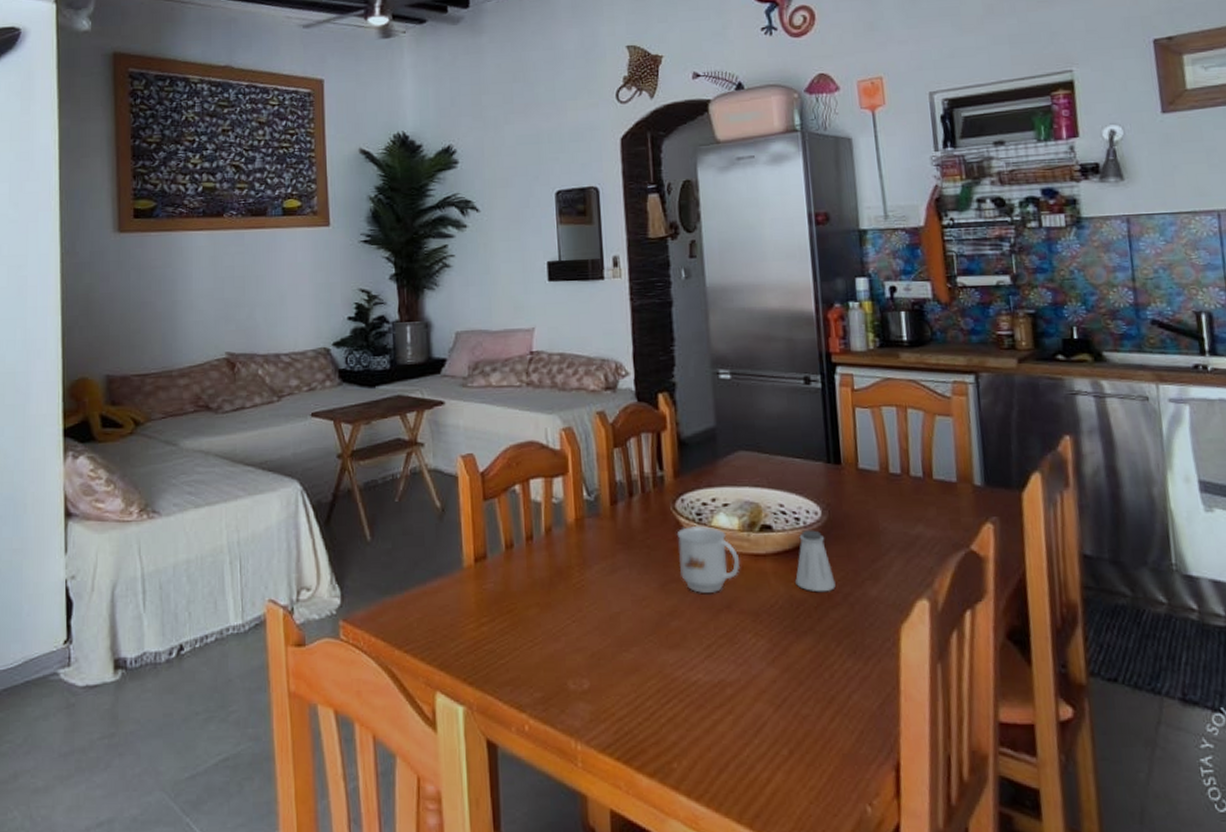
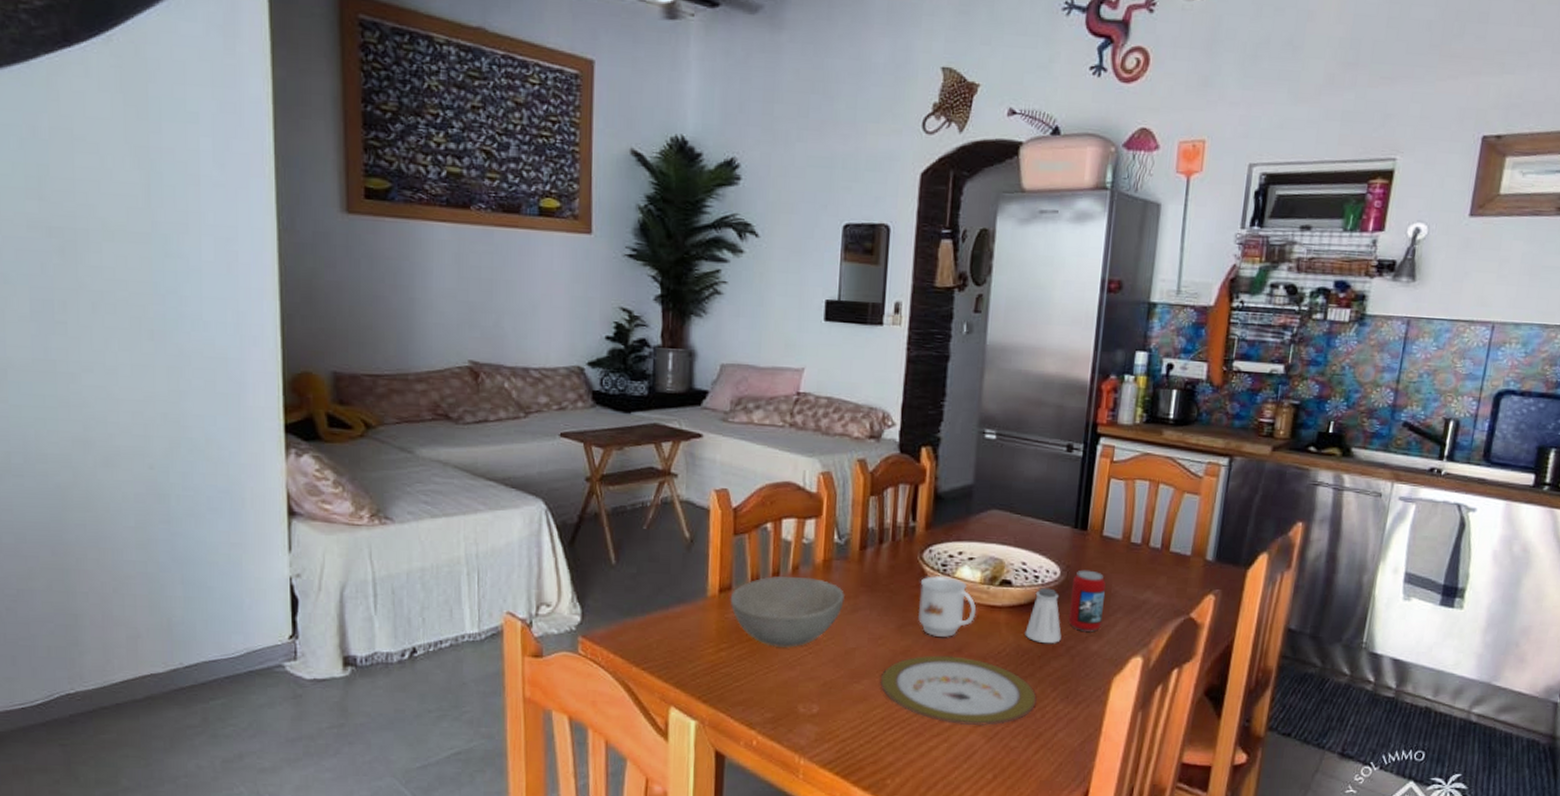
bowl: none [486,538,603,618] -> present [730,576,846,649]
plate: none [651,613,822,692] -> present [881,655,1037,725]
beverage can: none [835,507,876,575] -> present [1068,570,1106,632]

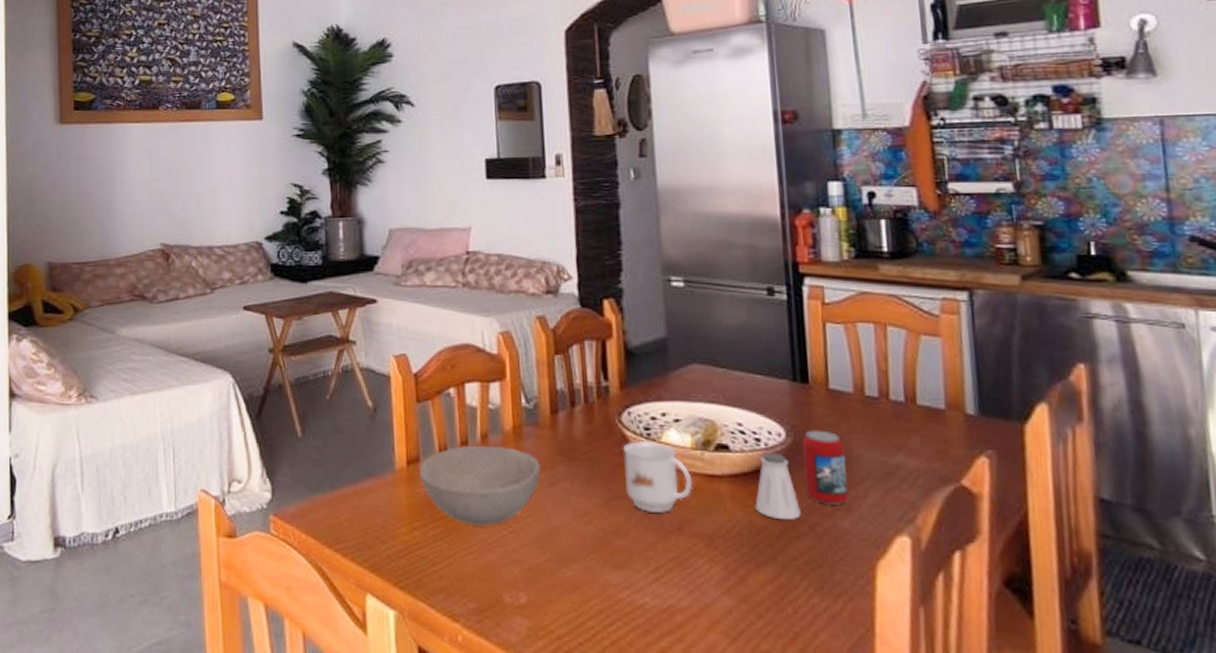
plate: present [881,655,1037,725] -> none [593,534,784,622]

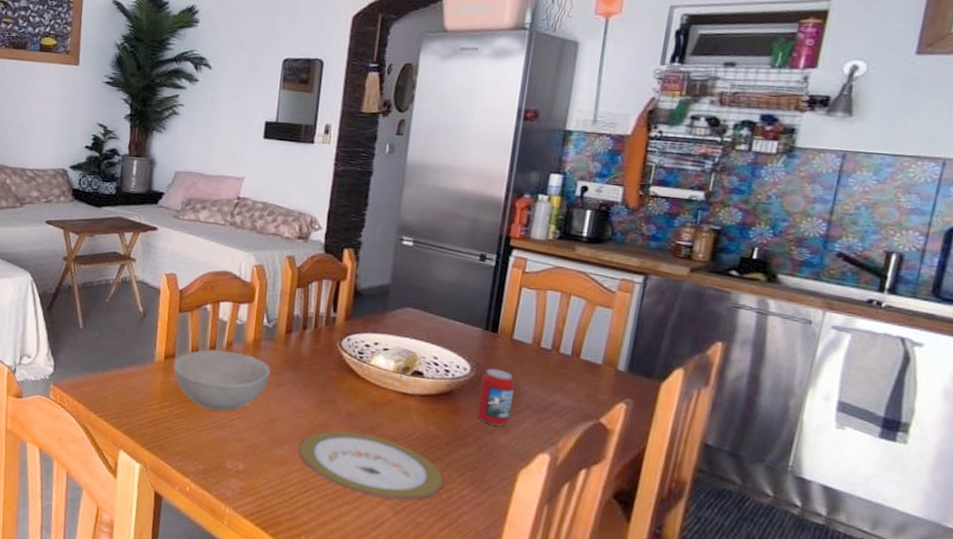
plate: none [593,534,784,622] -> present [299,430,444,501]
mug: present [622,440,693,513] -> none [335,361,390,417]
saltshaker: present [755,452,801,519] -> none [434,381,470,433]

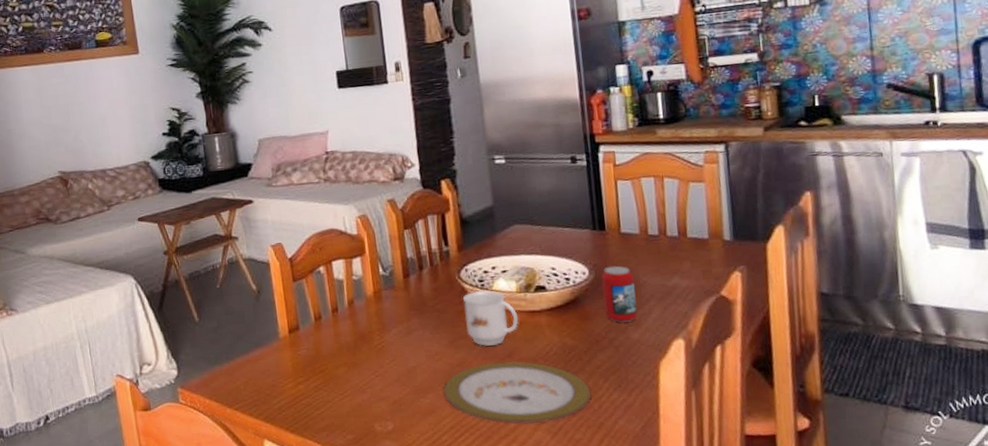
bowl: present [173,349,272,412] -> none [299,308,399,375]
mug: none [335,361,390,417] -> present [462,290,519,346]

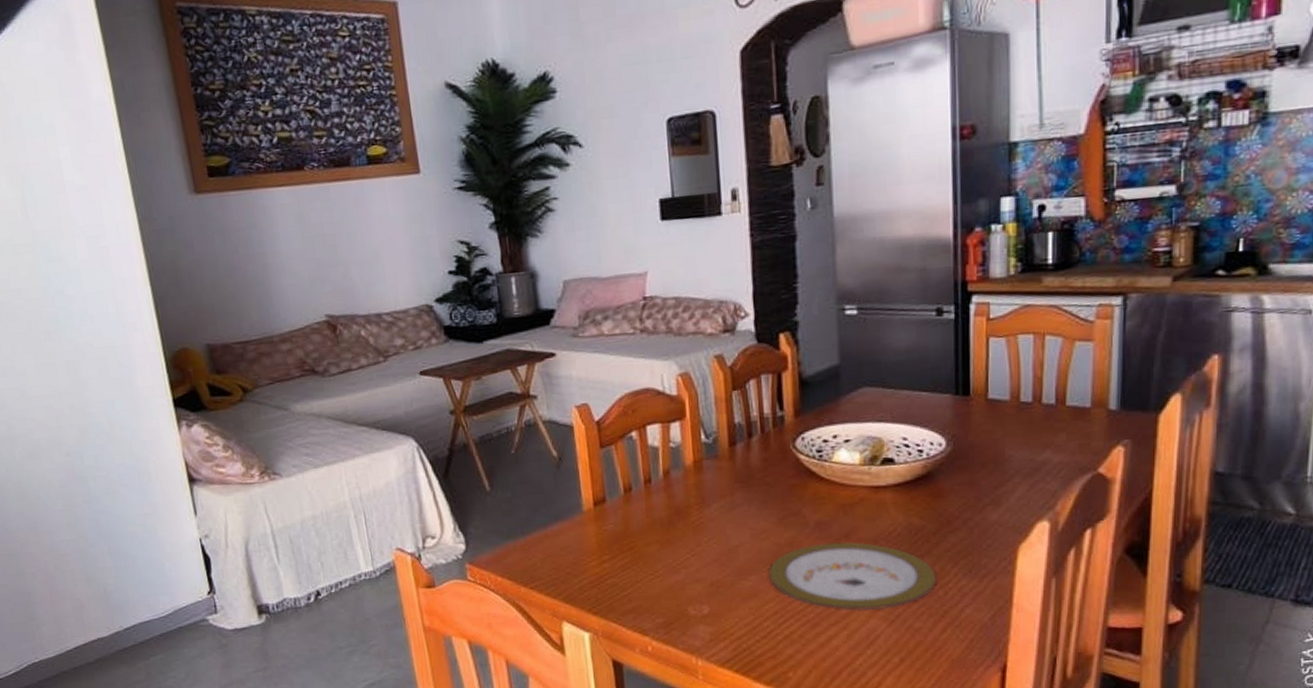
mug: present [462,290,519,346] -> none [796,461,860,525]
beverage can: present [601,265,638,323] -> none [960,436,998,501]

